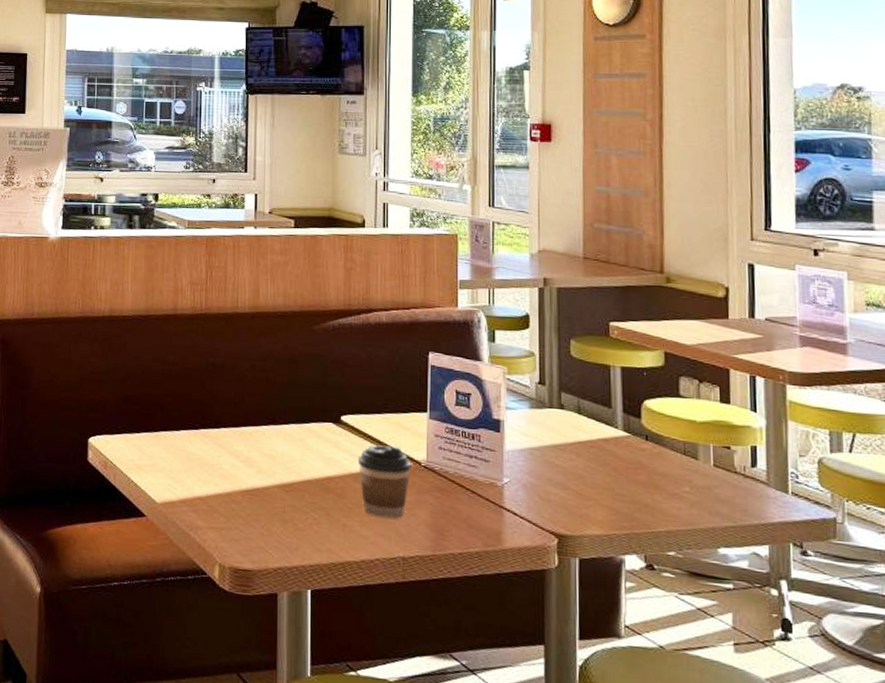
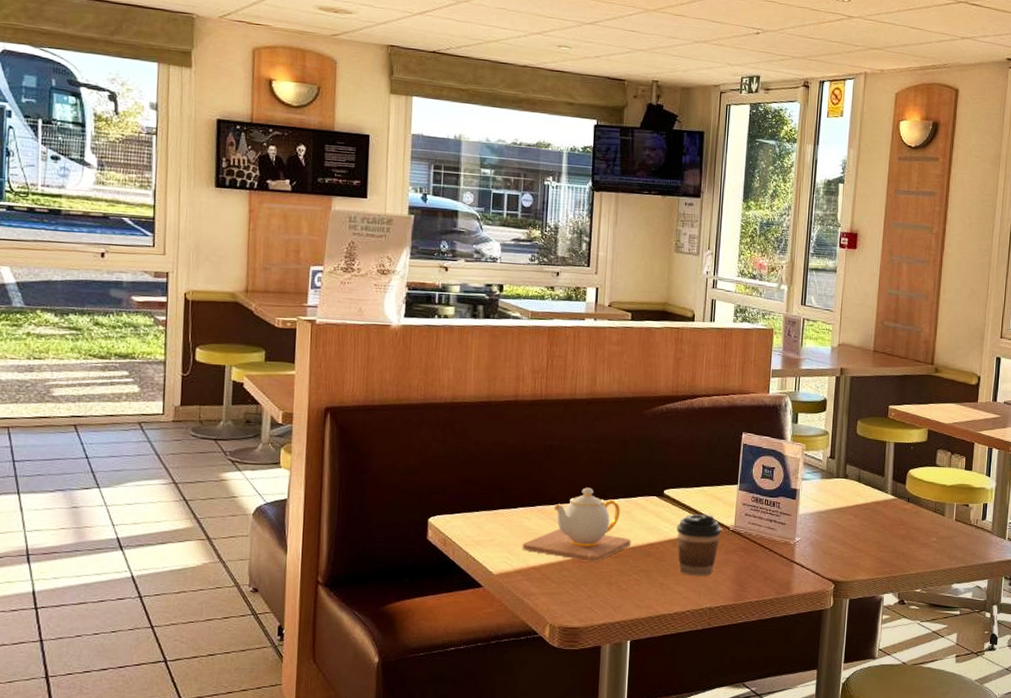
teapot: none [186,410,306,495] -> present [522,487,631,562]

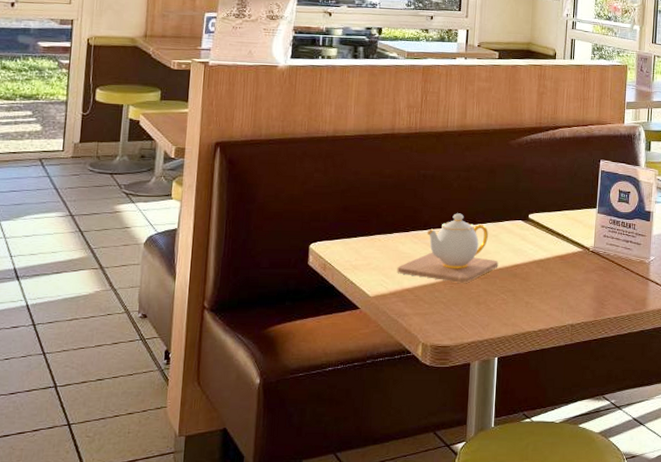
coffee cup: present [677,514,722,576] -> none [541,237,582,294]

